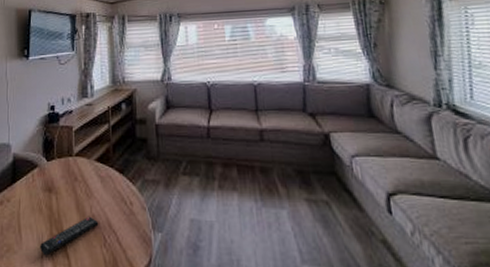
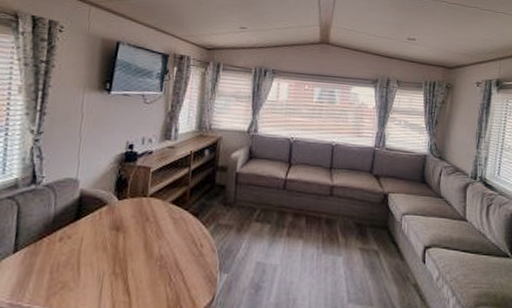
remote control: present [40,216,99,256] -> none [99,256,166,294]

